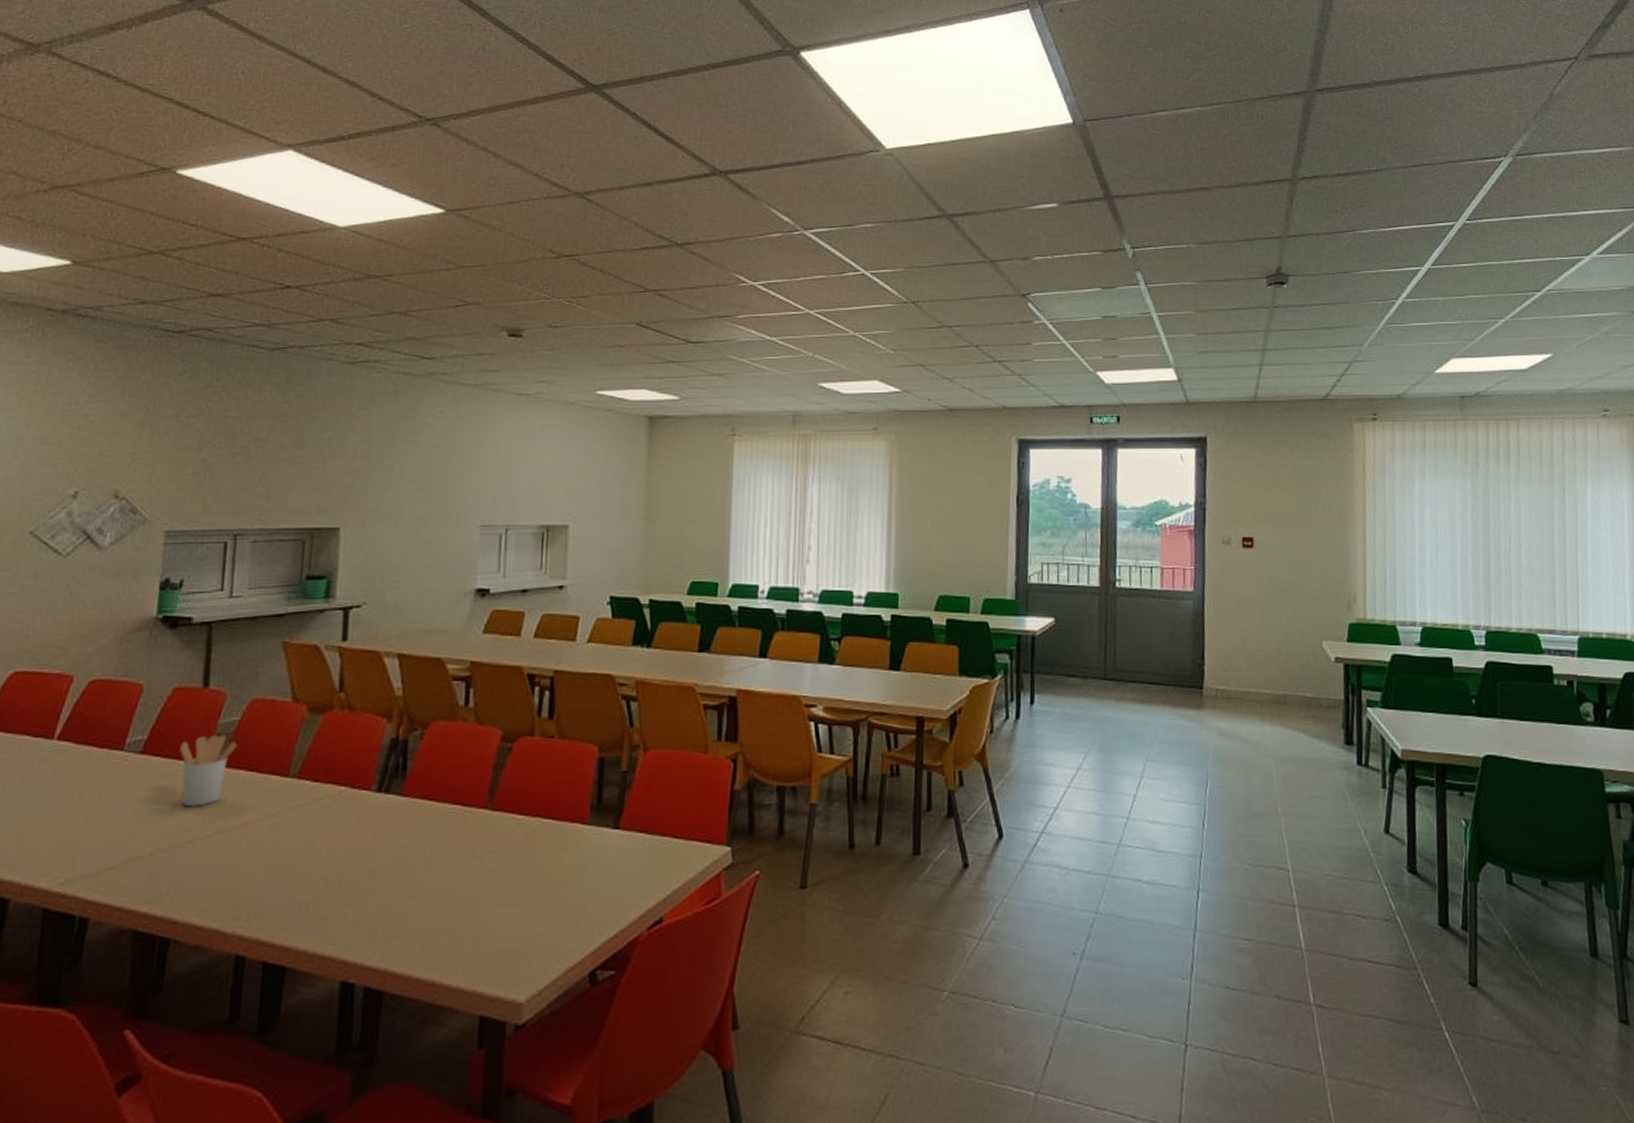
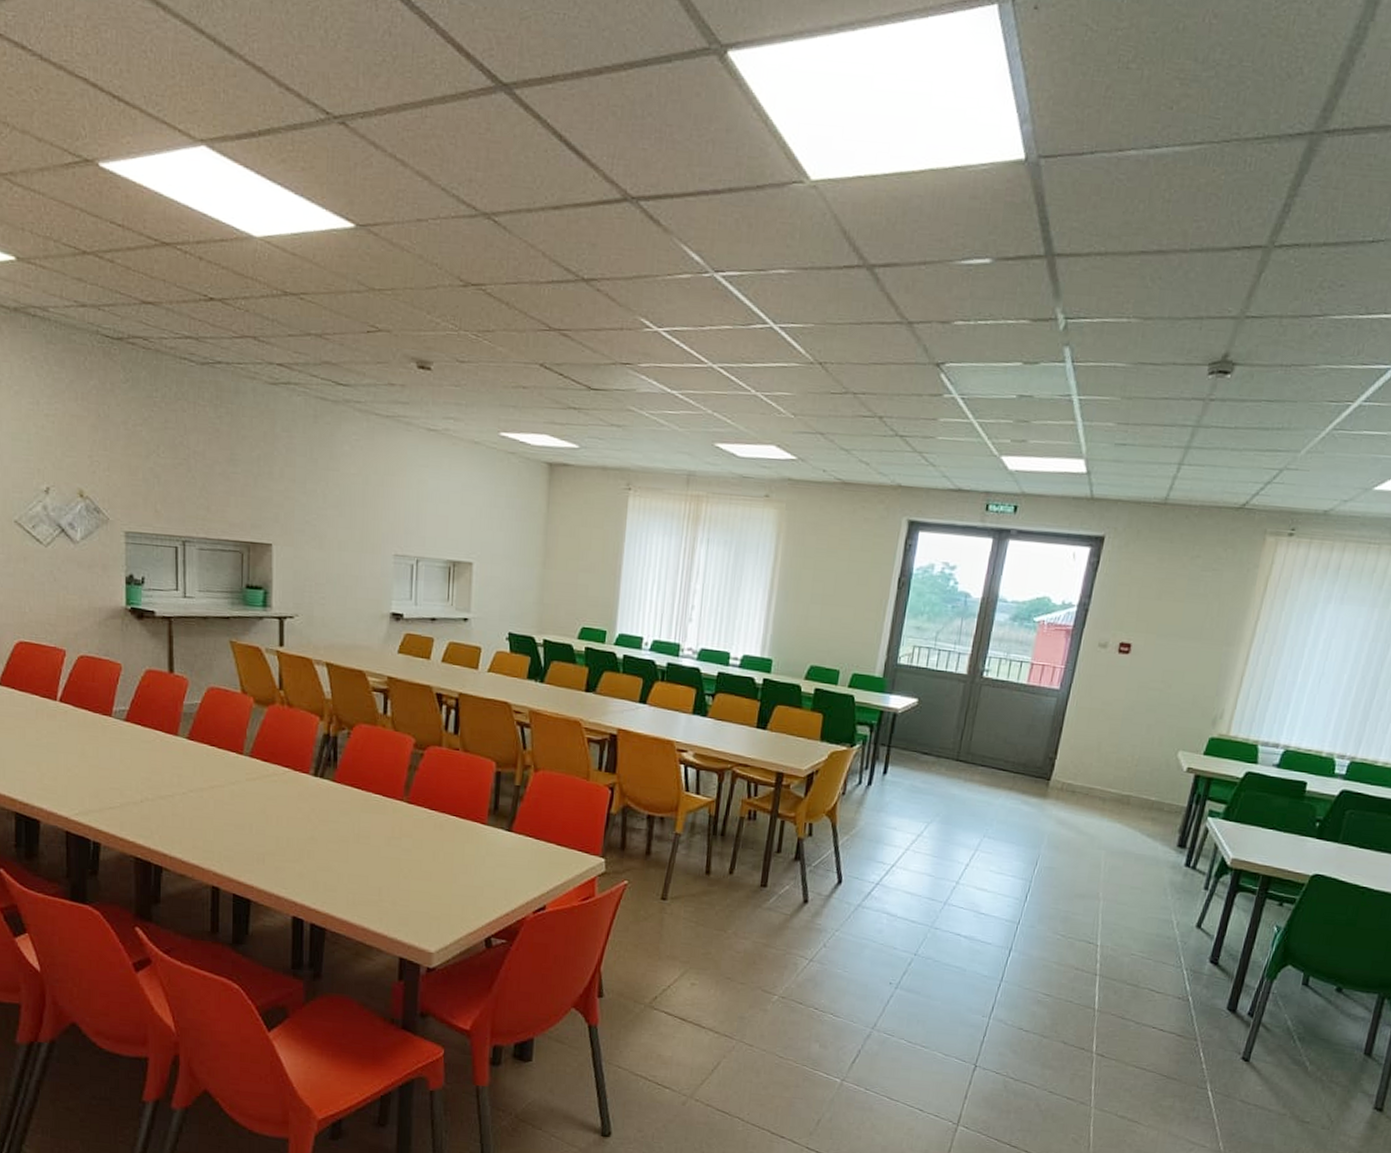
utensil holder: present [180,735,237,807] -> none [155,712,200,769]

